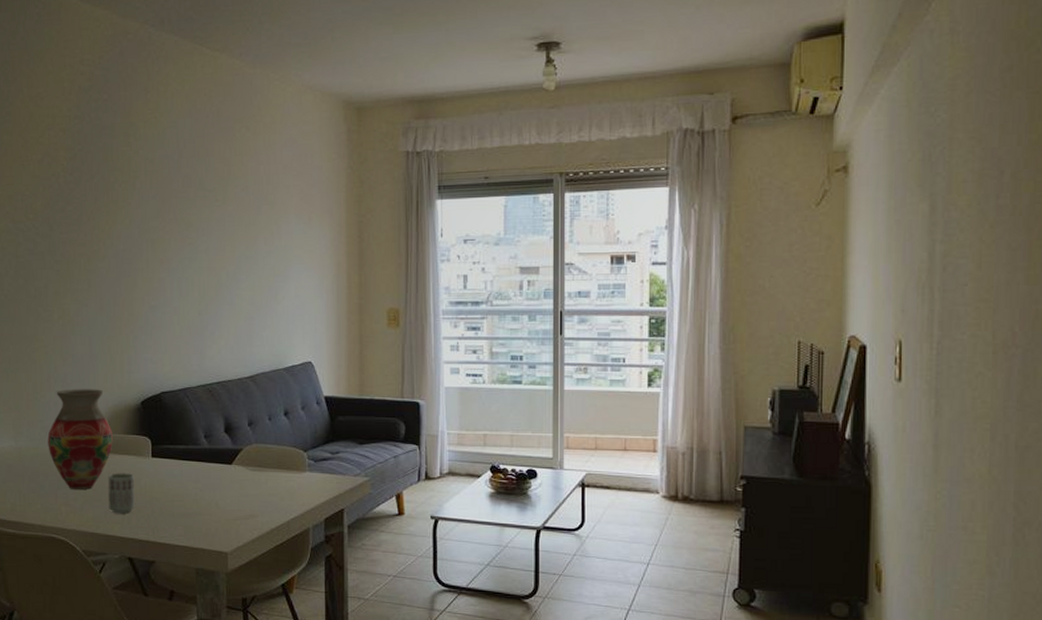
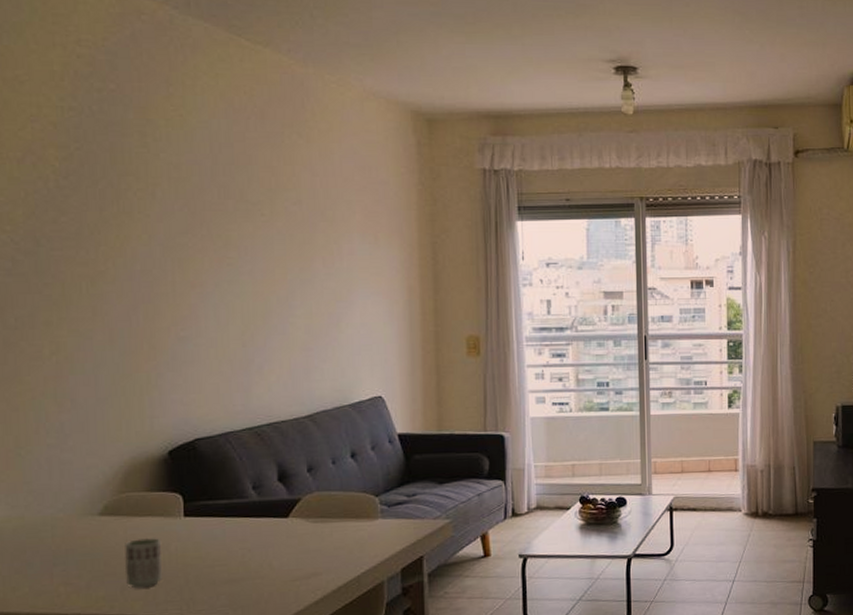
vase: present [47,389,113,490] -> none [37,439,131,565]

